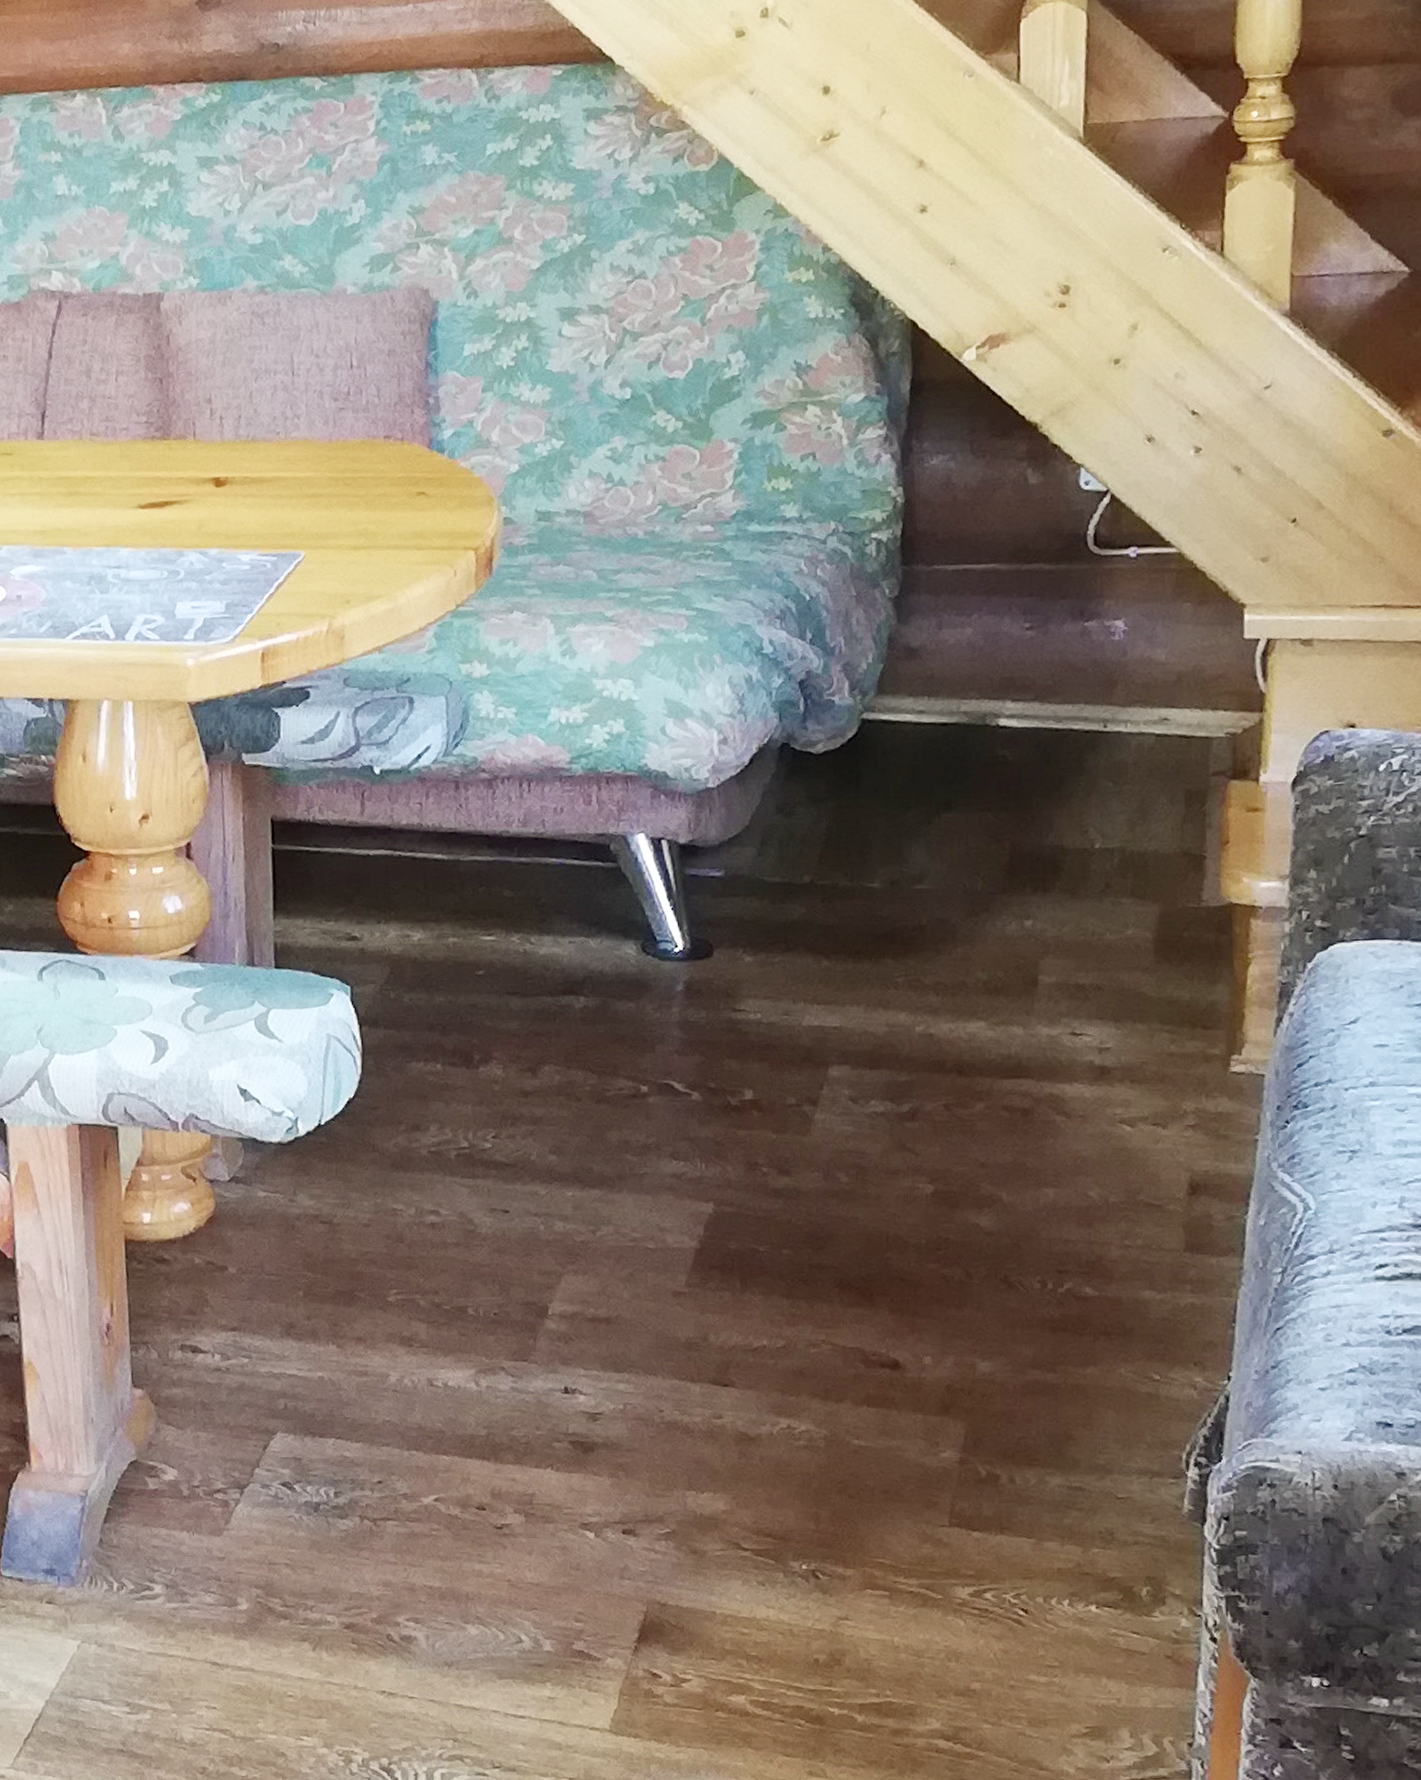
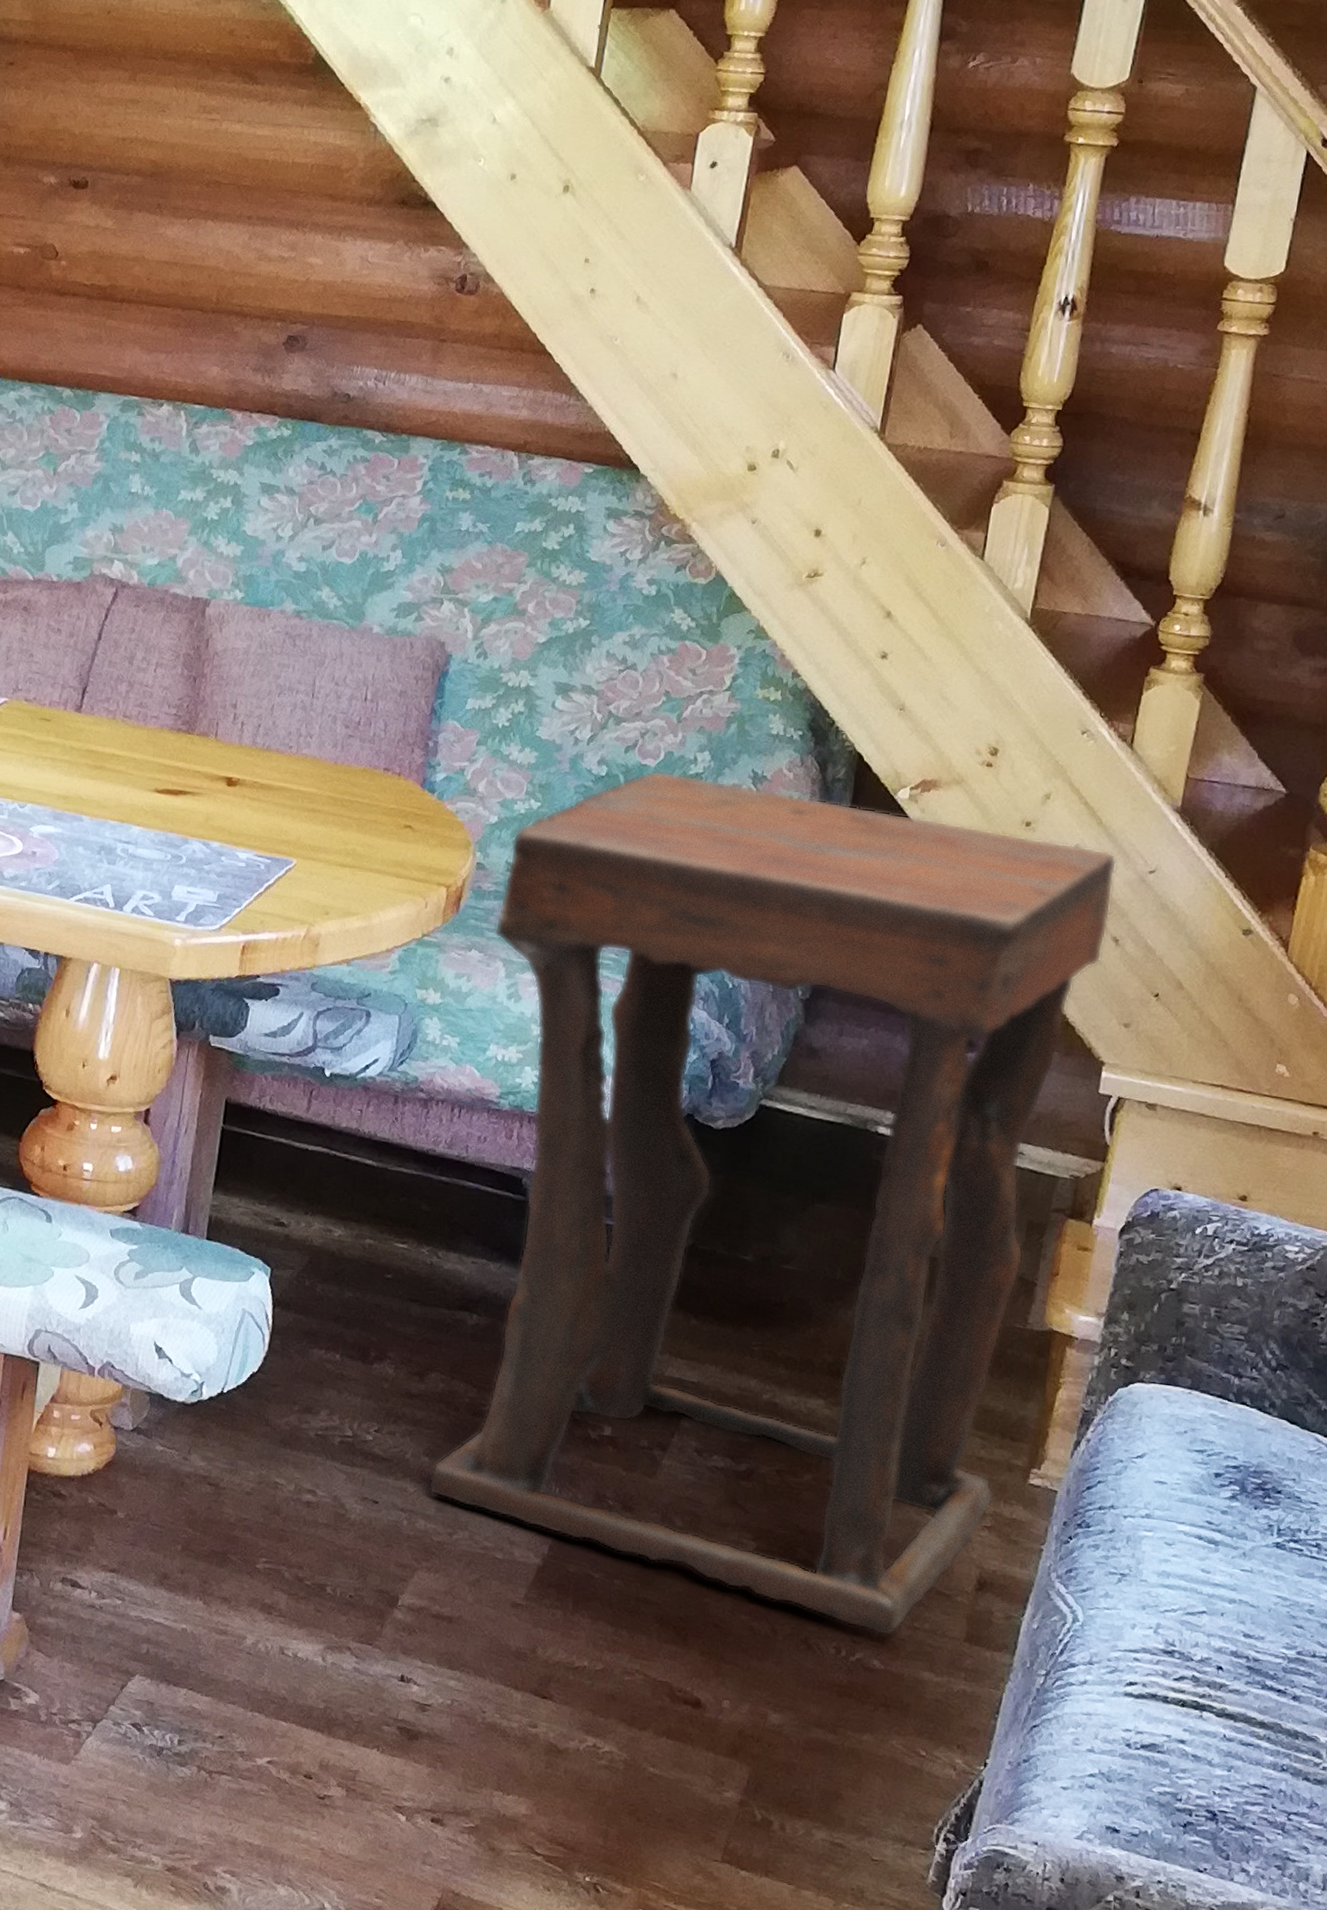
side table: none [535,373,1227,1260] -> present [428,770,1117,1637]

